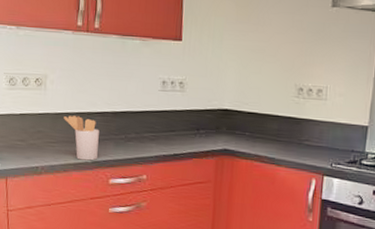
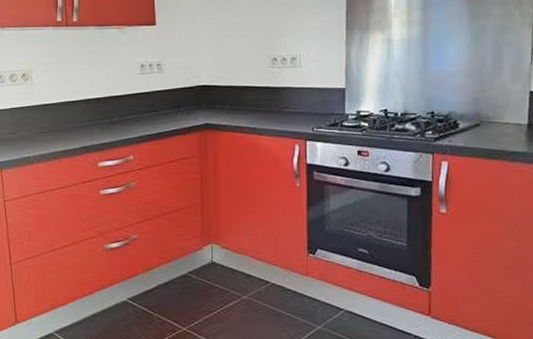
utensil holder: present [64,115,99,161] -> none [51,105,85,147]

